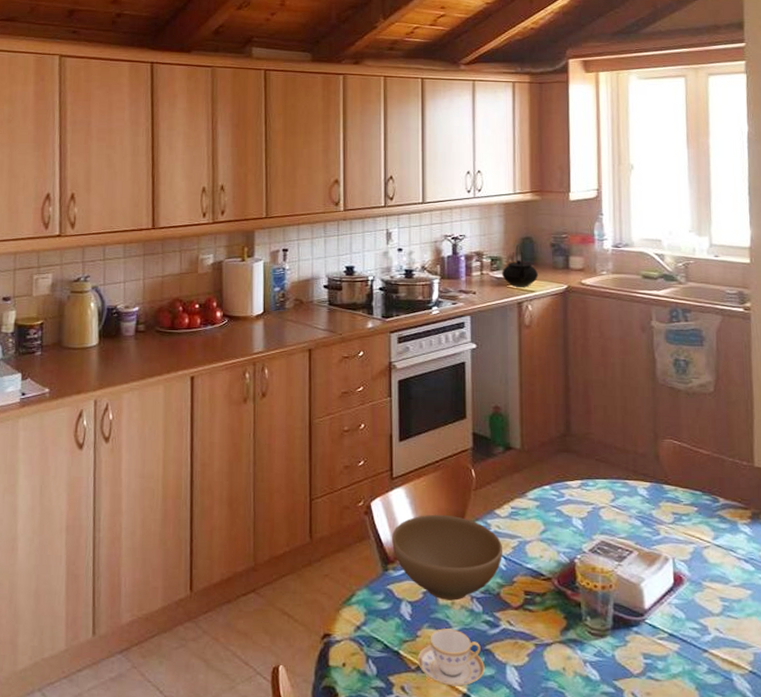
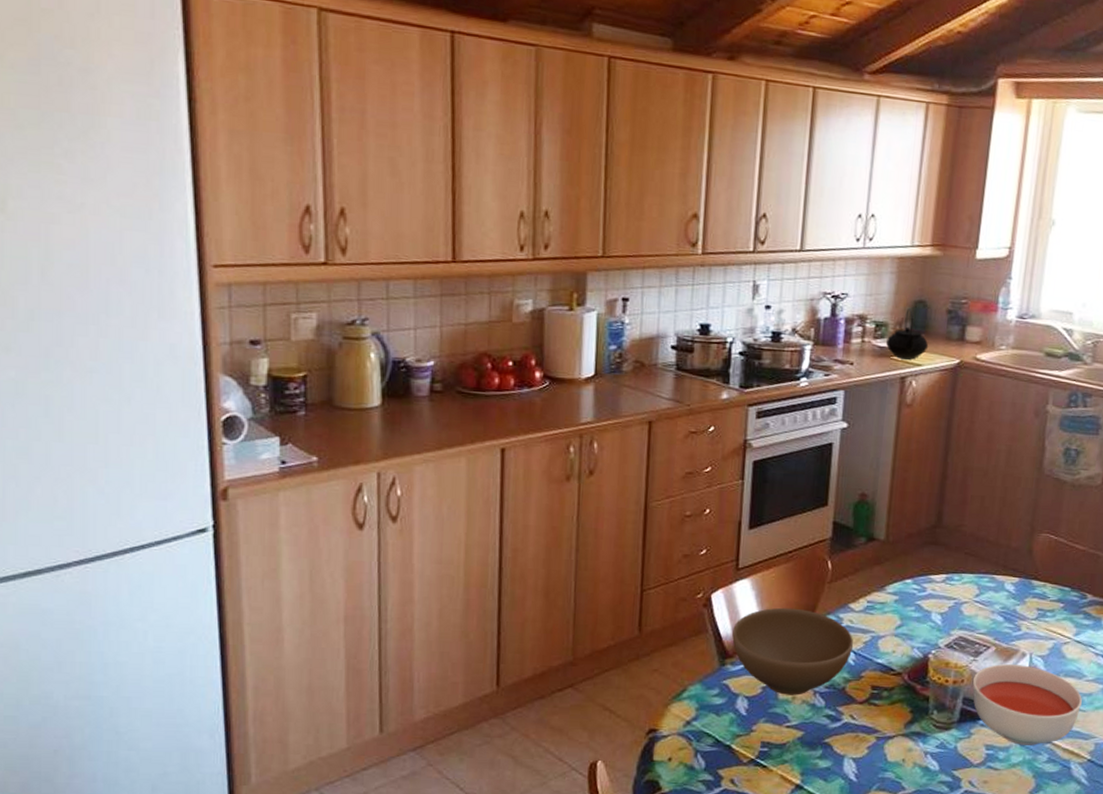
teacup: present [418,628,485,687] -> none [750,723,822,779]
bowl: none [620,569,733,655] -> present [972,664,1083,745]

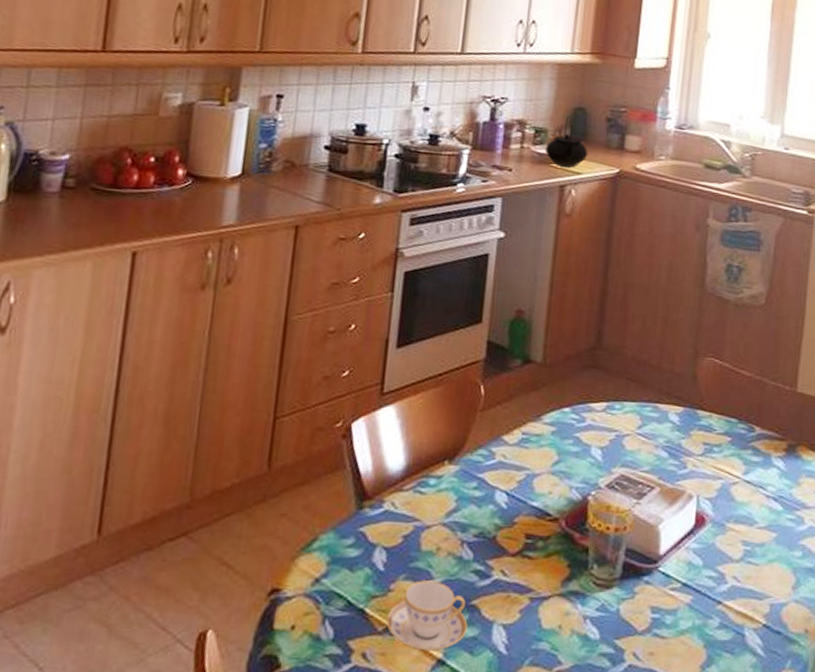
bowl: present [732,607,854,695] -> none [372,439,507,546]
teacup: none [750,723,822,779] -> present [386,580,468,651]
bowl: present [972,664,1083,745] -> none [635,508,755,607]

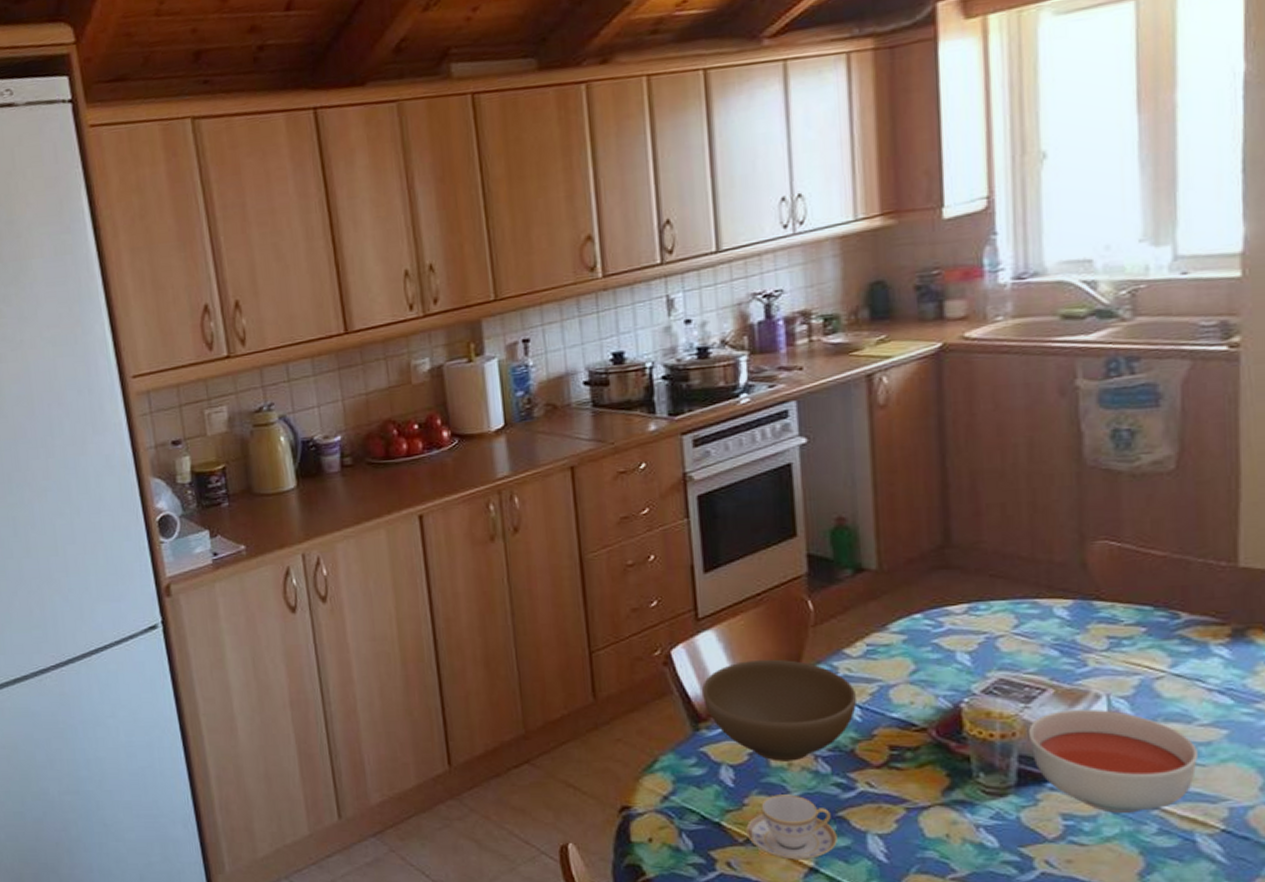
bowl: none [372,439,507,546] -> present [702,659,858,762]
teapot: present [544,115,589,168] -> none [839,293,897,354]
bowl: none [635,508,755,607] -> present [1027,710,1199,813]

